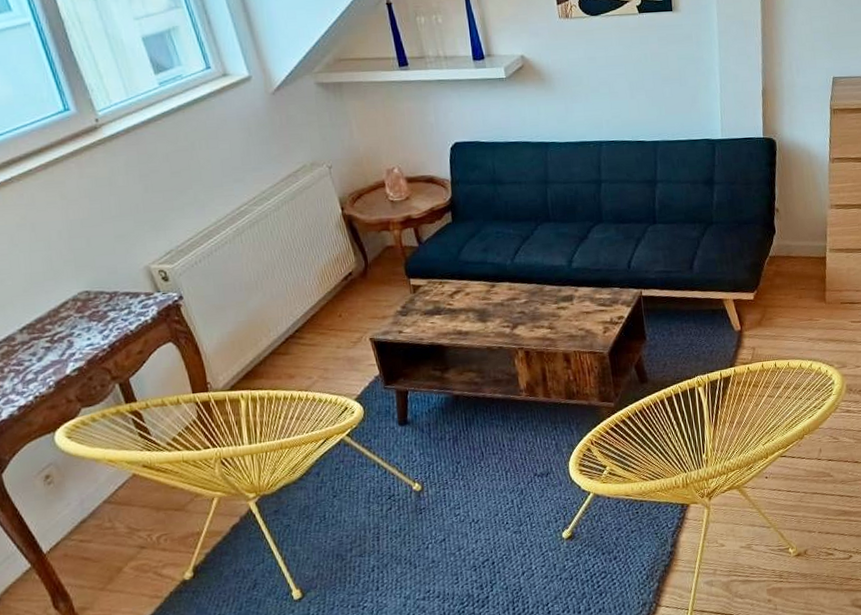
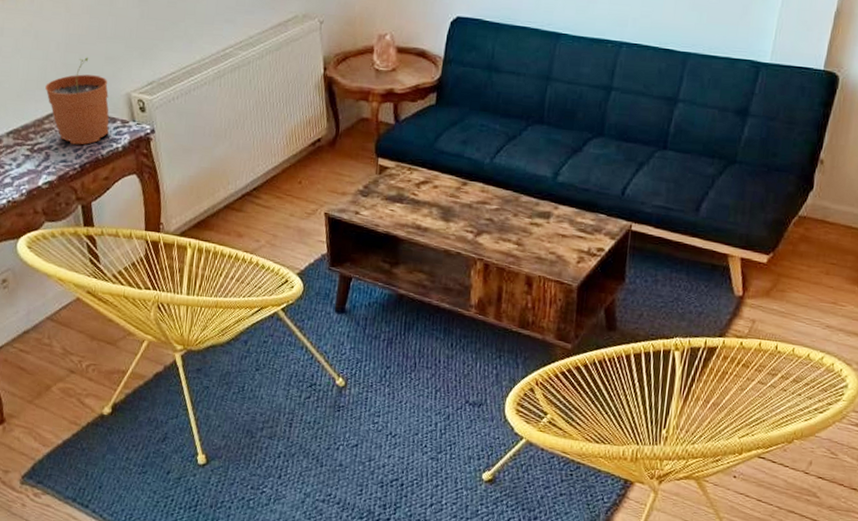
plant pot: none [54,239,134,327] -> present [45,57,109,145]

